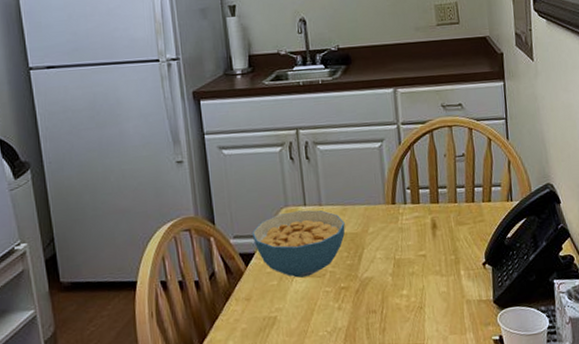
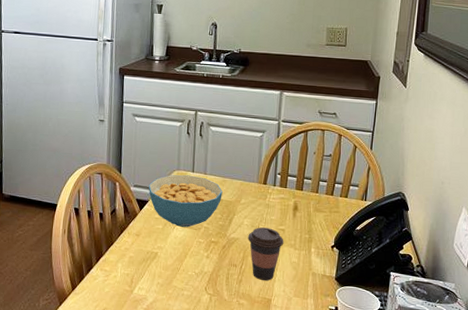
coffee cup: none [383,256,428,323] -> present [248,227,284,281]

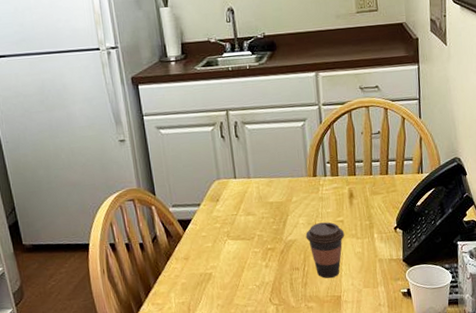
cereal bowl: present [148,174,223,227] -> none [188,182,272,241]

